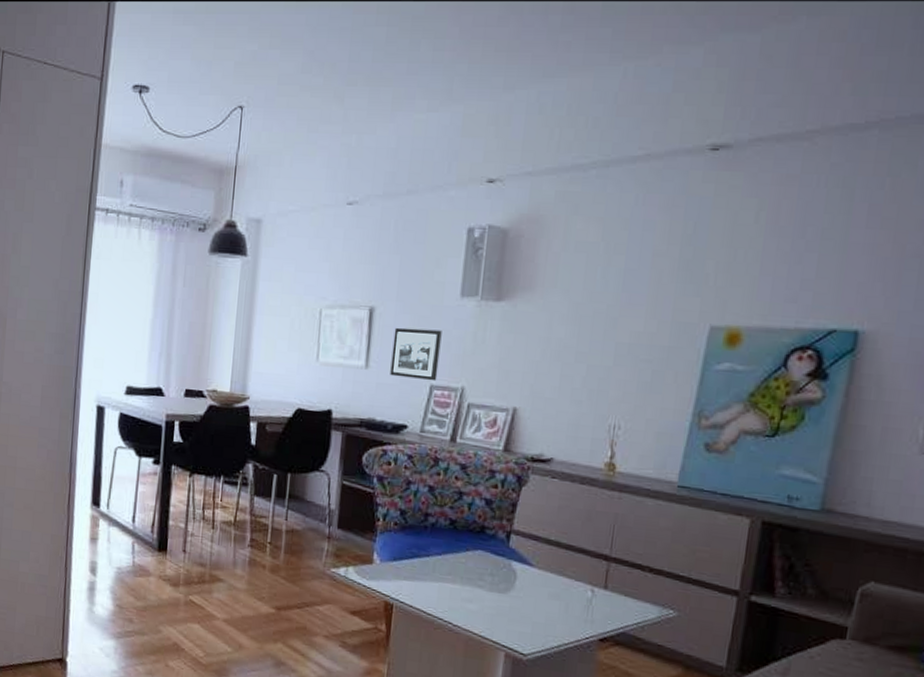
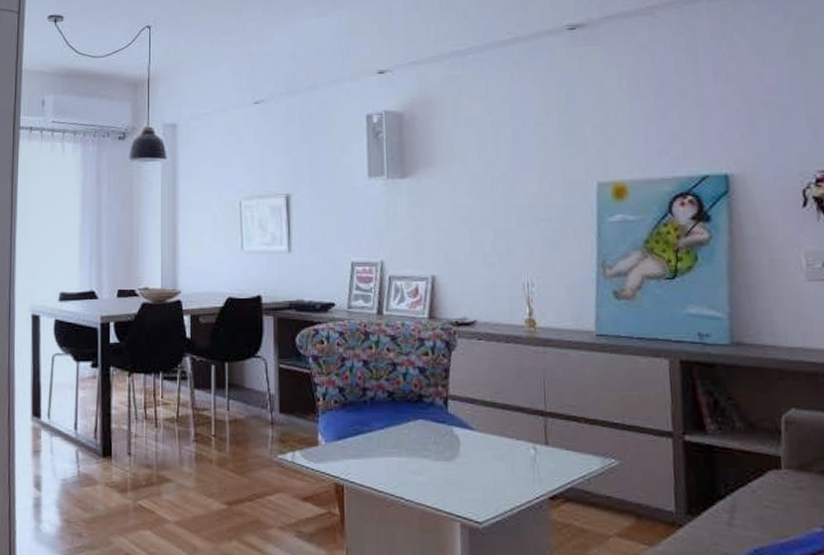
picture frame: present [390,327,442,381] -> none [311,210,357,258]

